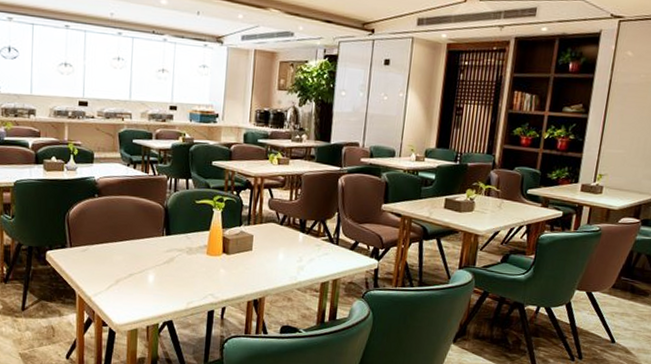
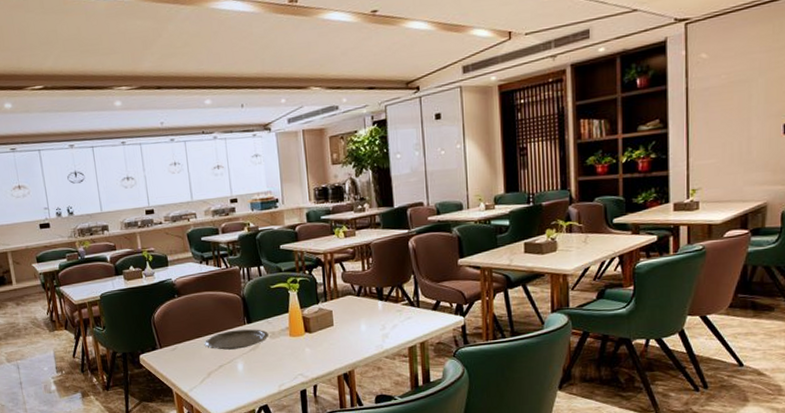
plate: none [117,239,186,260] -> present [204,329,269,350]

